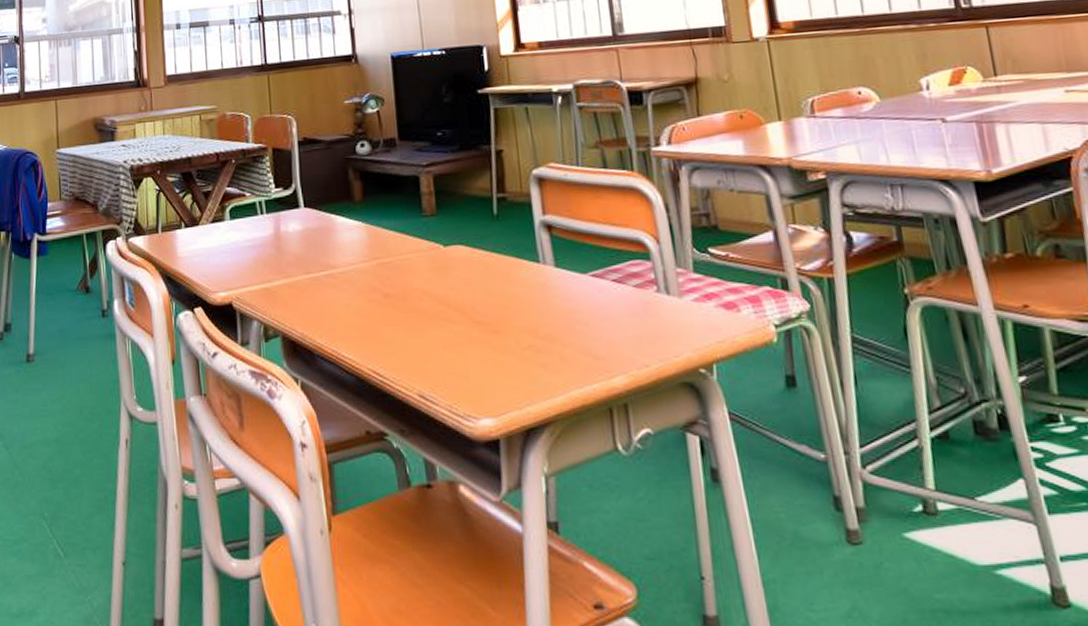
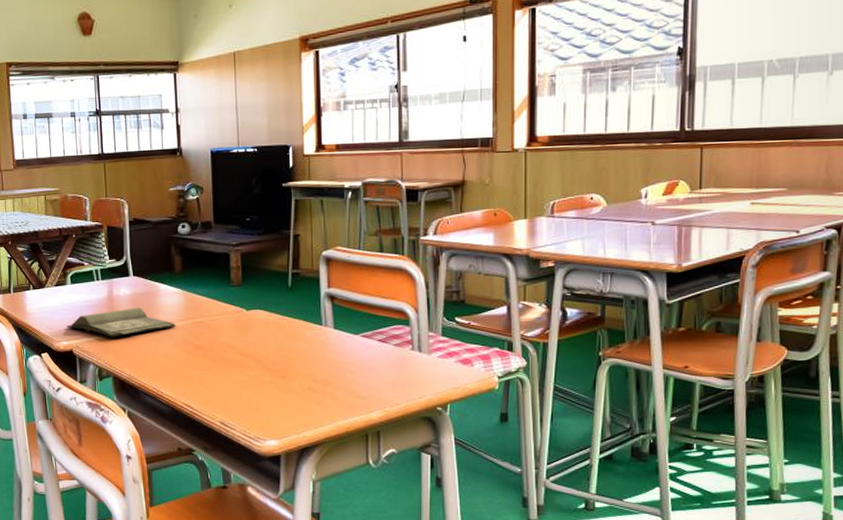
hardback book: none [225,247,358,285] -> present [67,308,176,337]

